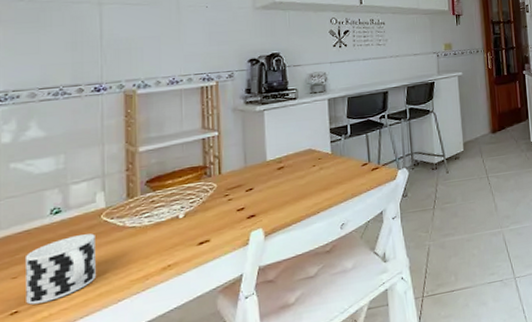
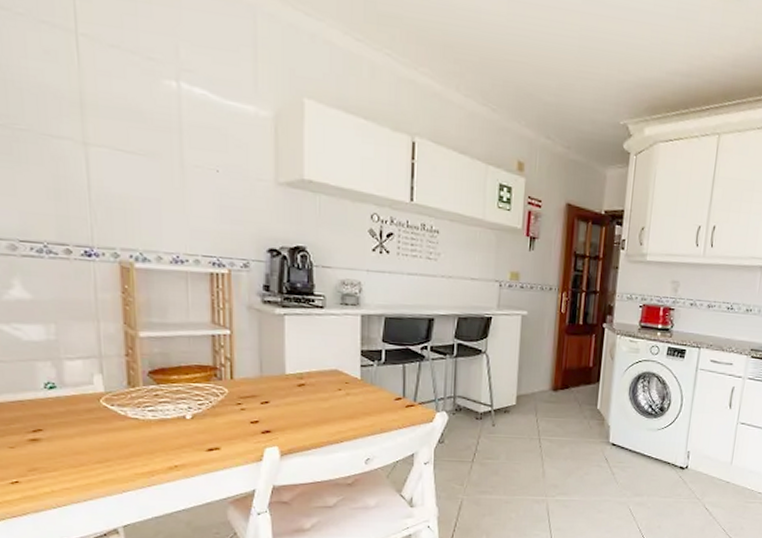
cup: present [24,233,96,305] -> none [20,416,98,478]

